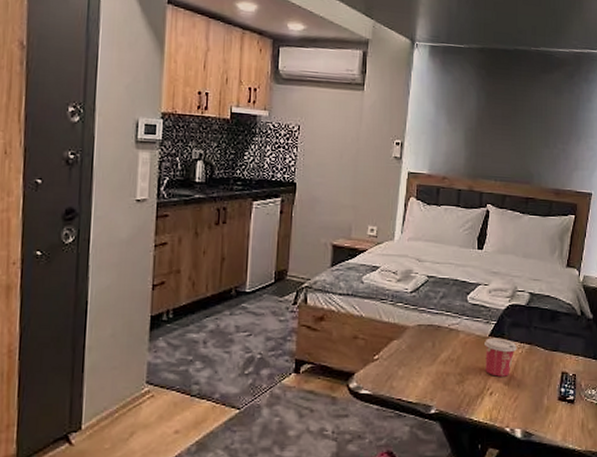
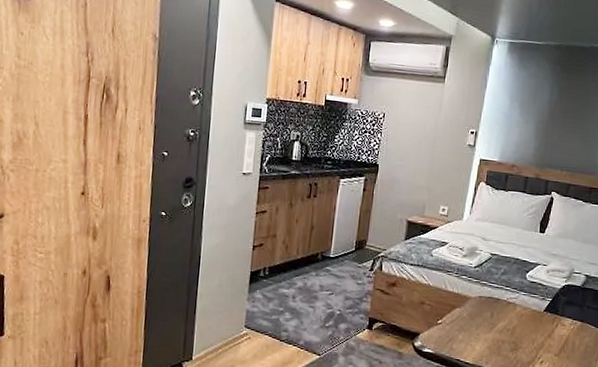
cup: present [484,338,517,377] -> none [538,313,569,349]

